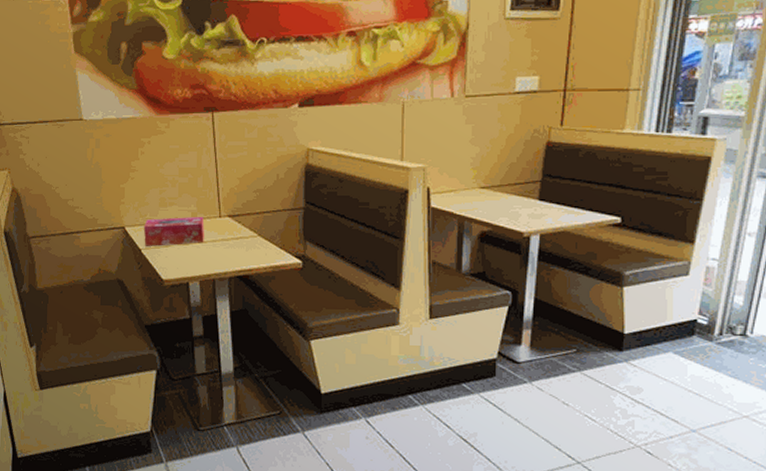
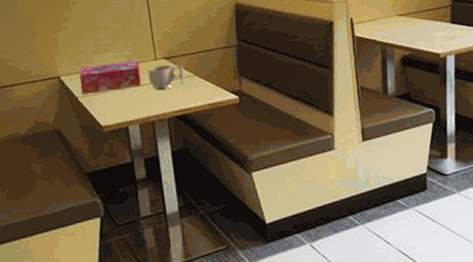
cup: none [211,224,247,247] -> present [148,65,184,89]

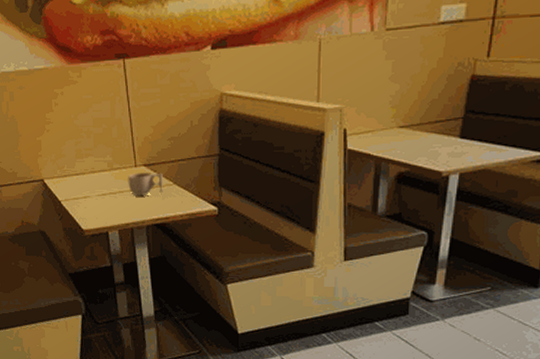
tissue box: present [79,60,141,94] -> none [61,166,121,198]

